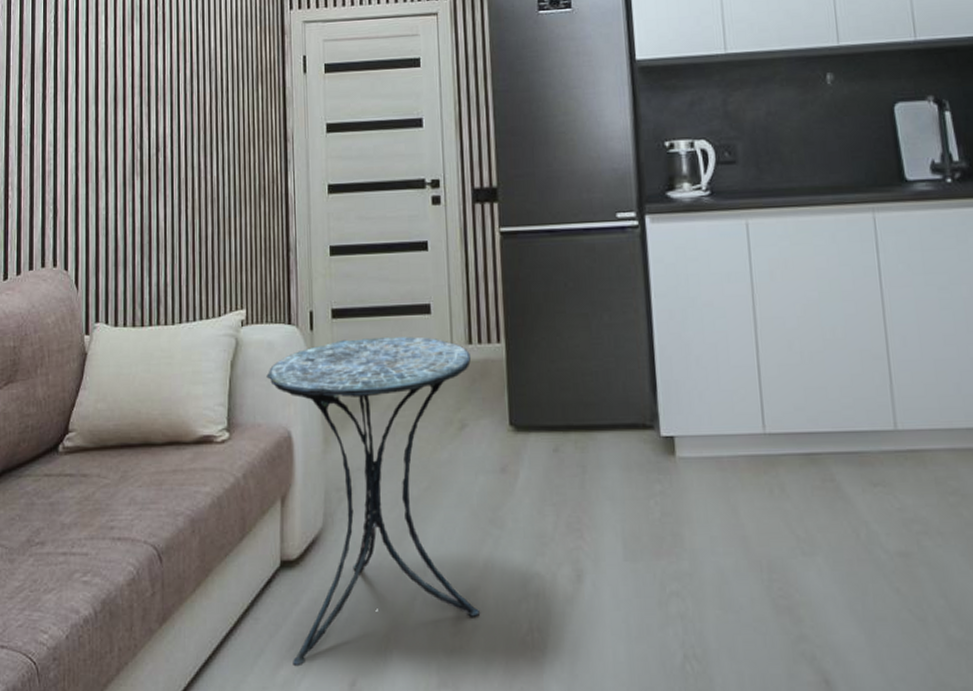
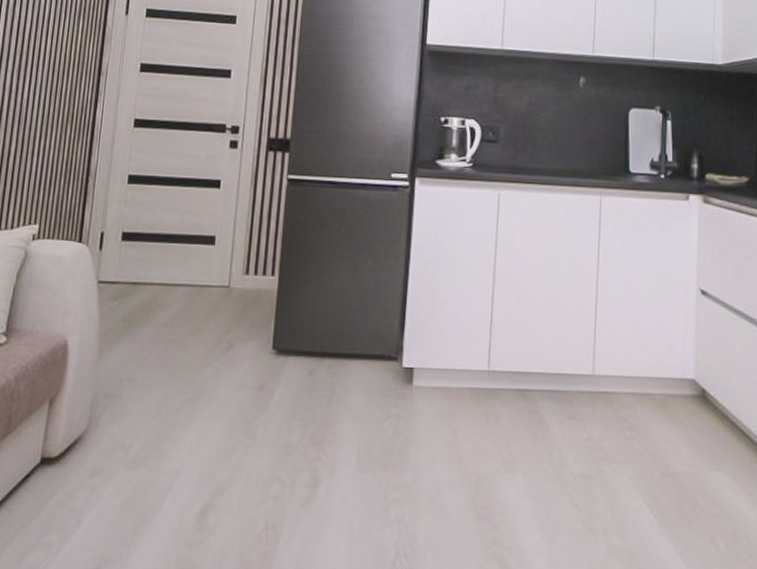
side table: present [266,336,480,667] -> none [40,260,246,555]

